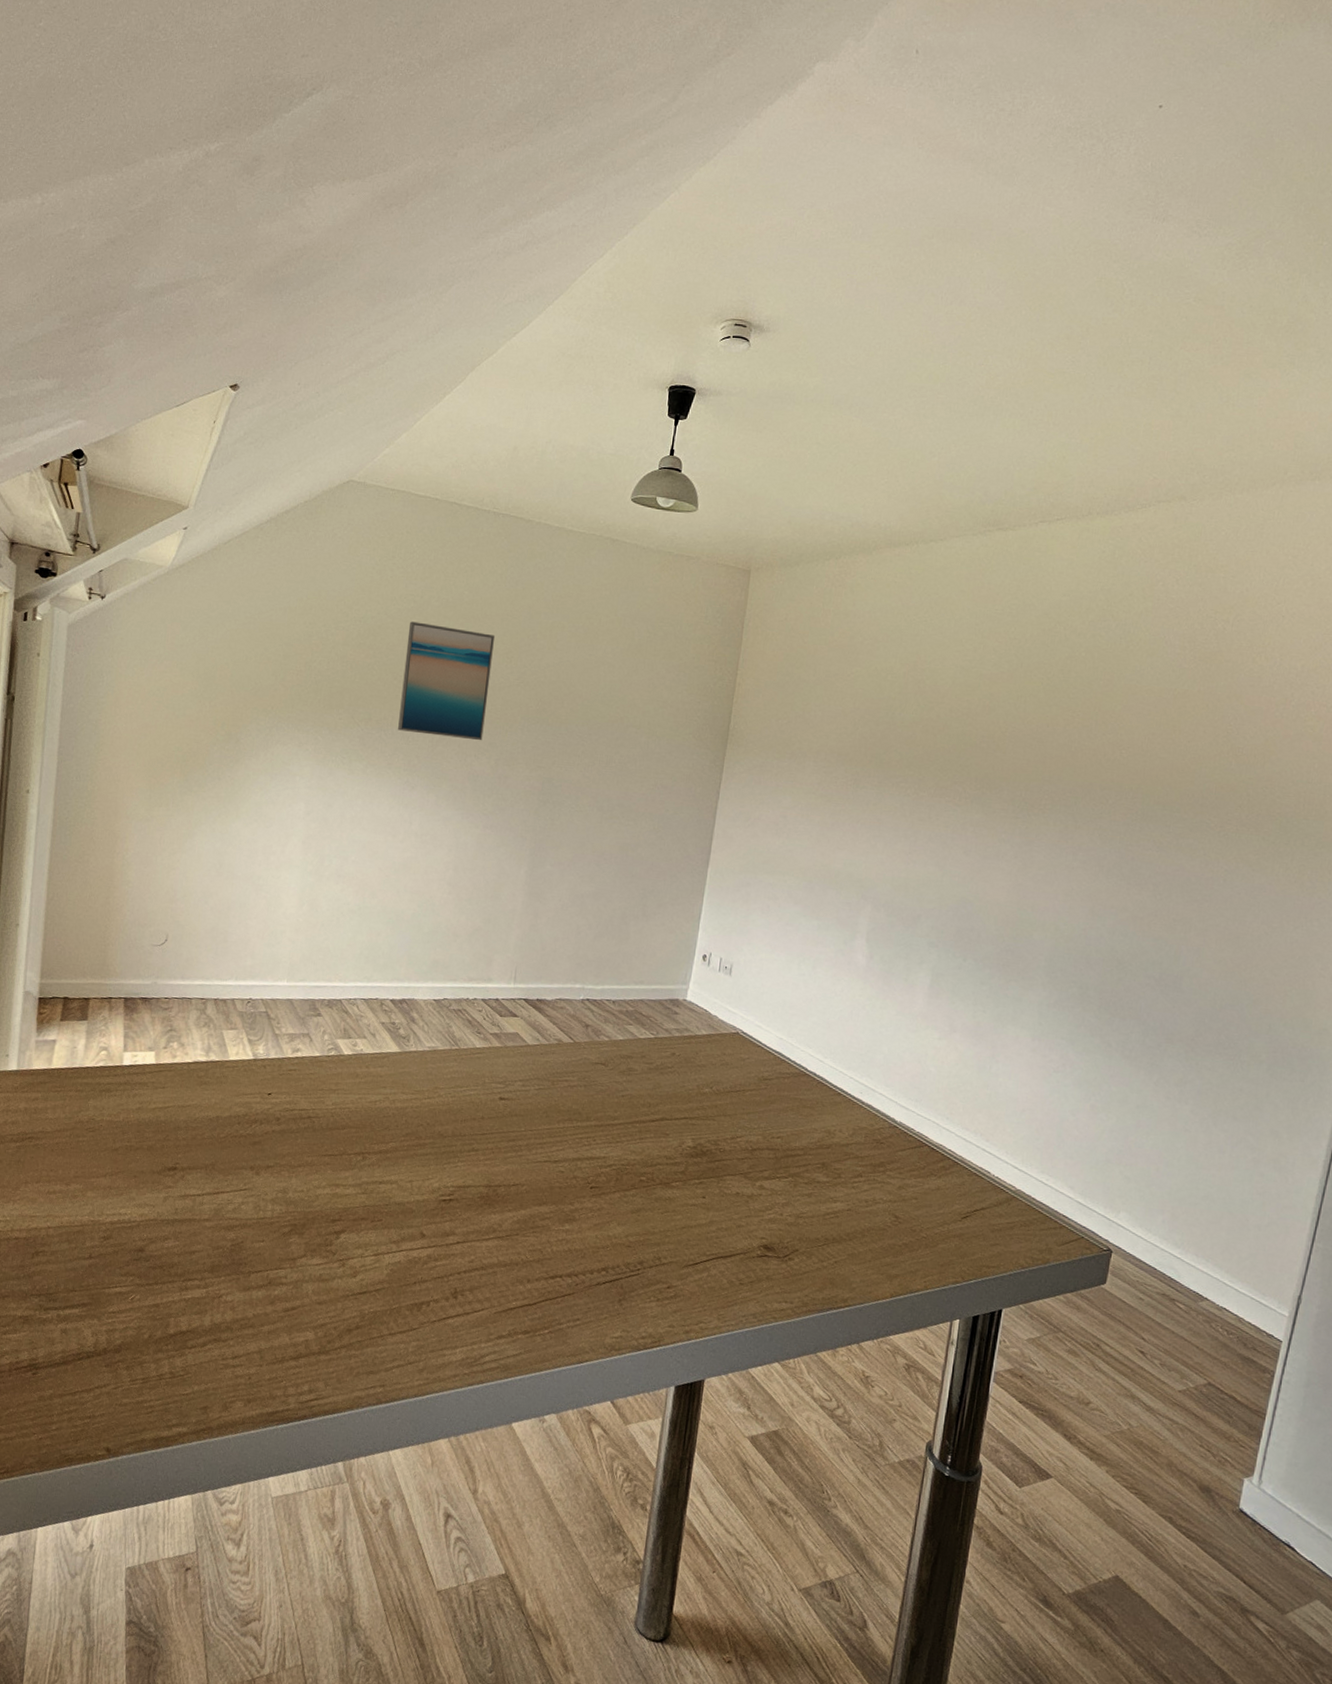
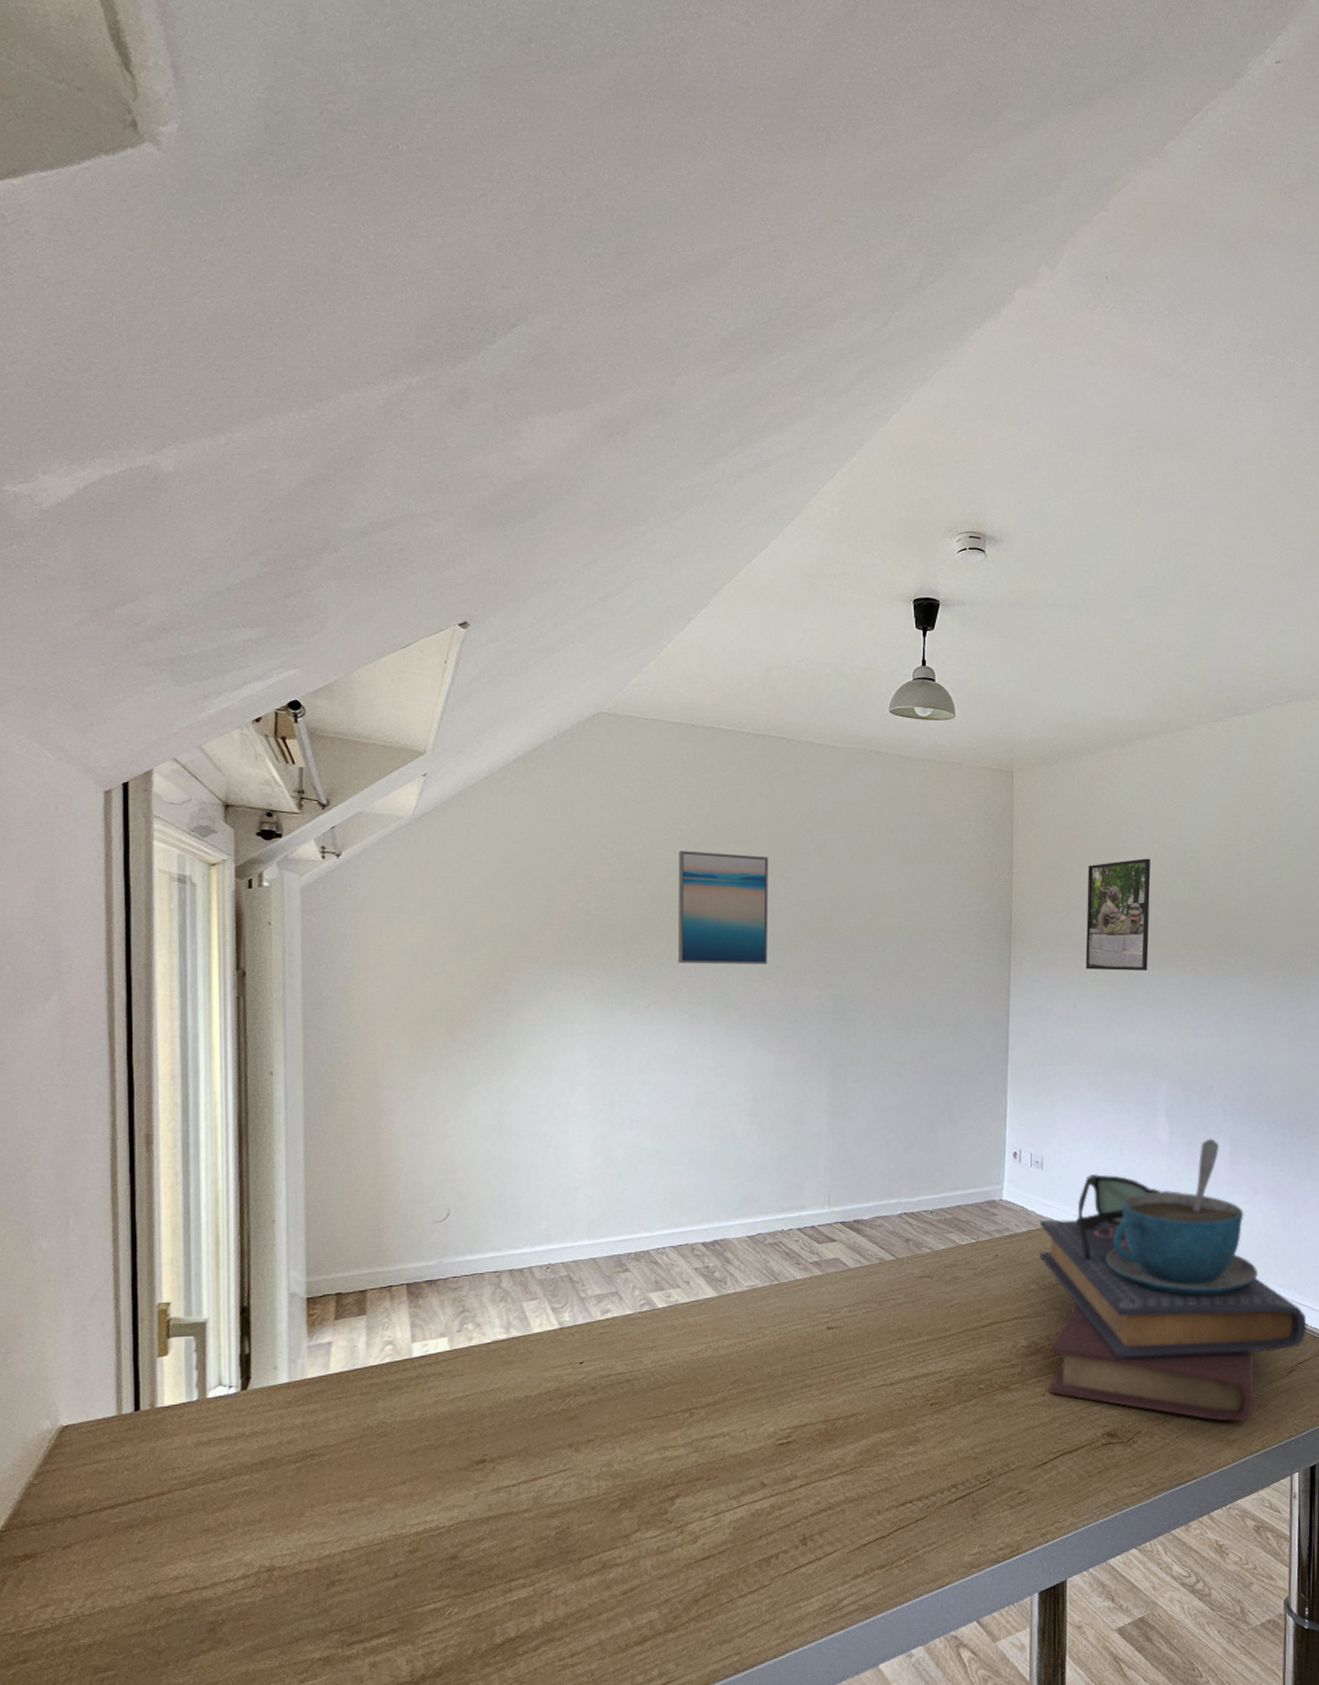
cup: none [710,968,990,1259] -> present [1039,1138,1307,1422]
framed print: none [801,672,884,788] -> present [1085,858,1151,971]

